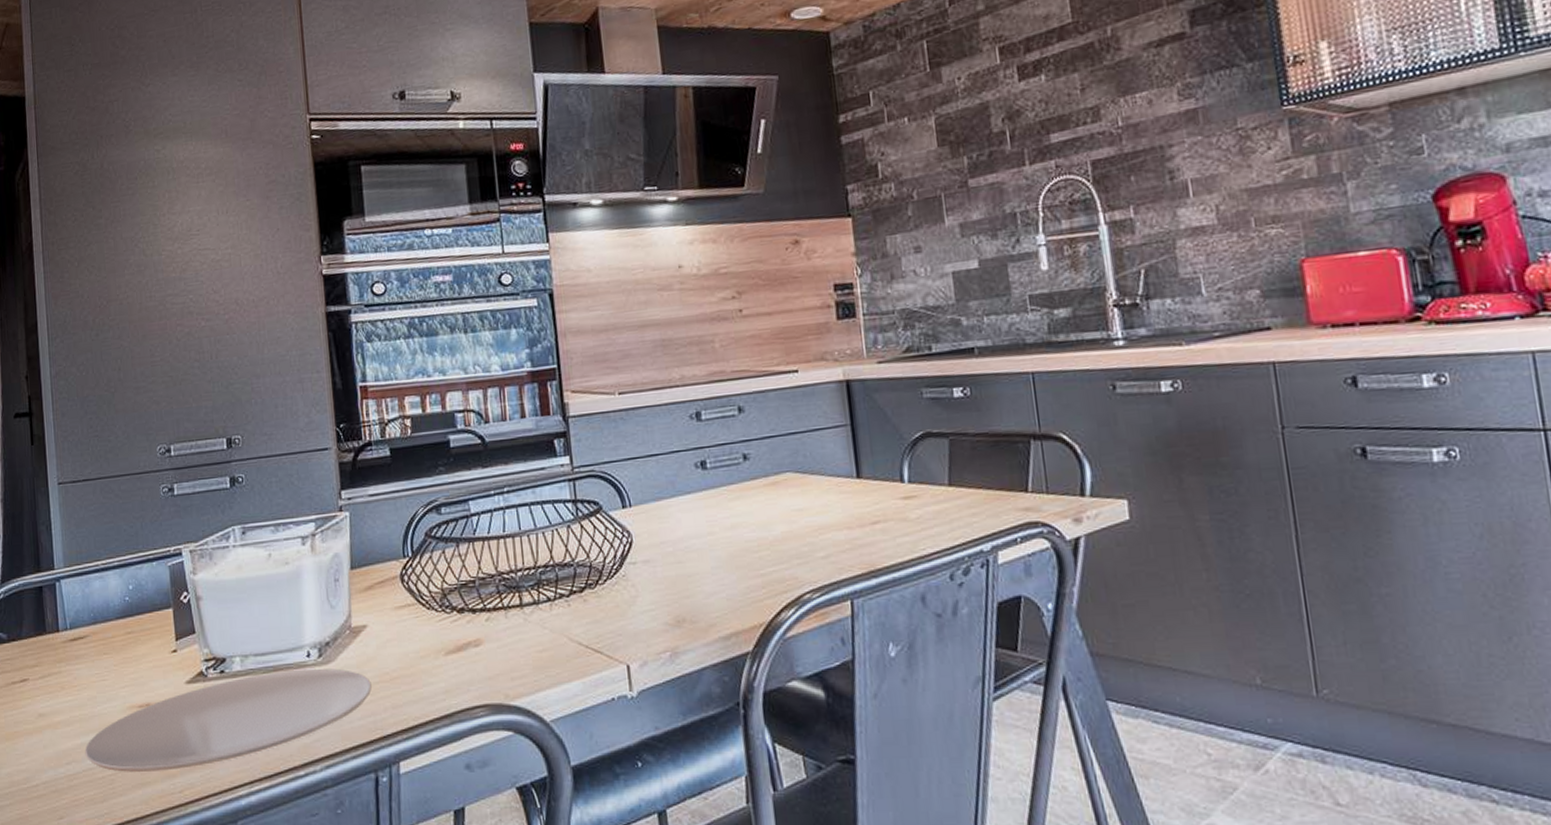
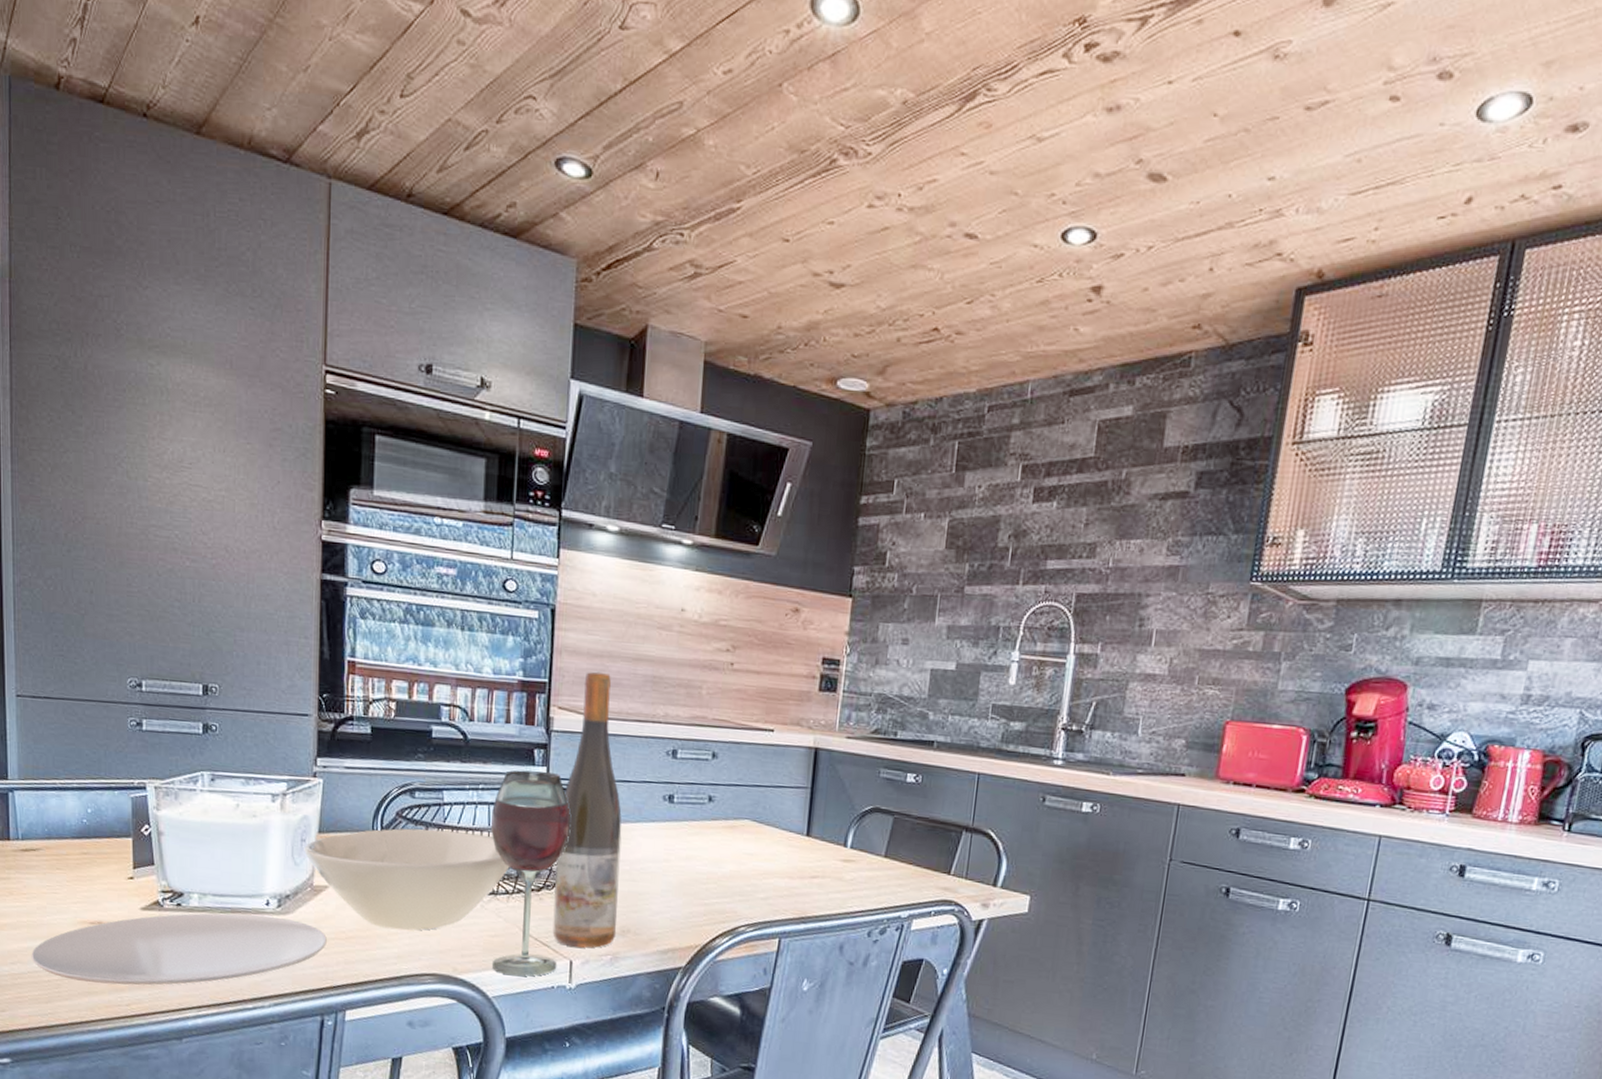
bowl: none [338,540,548,662] -> present [304,828,510,931]
wineglass: none [520,460,614,693] -> present [491,770,570,977]
wine bottle: none [591,346,672,649] -> present [552,671,622,948]

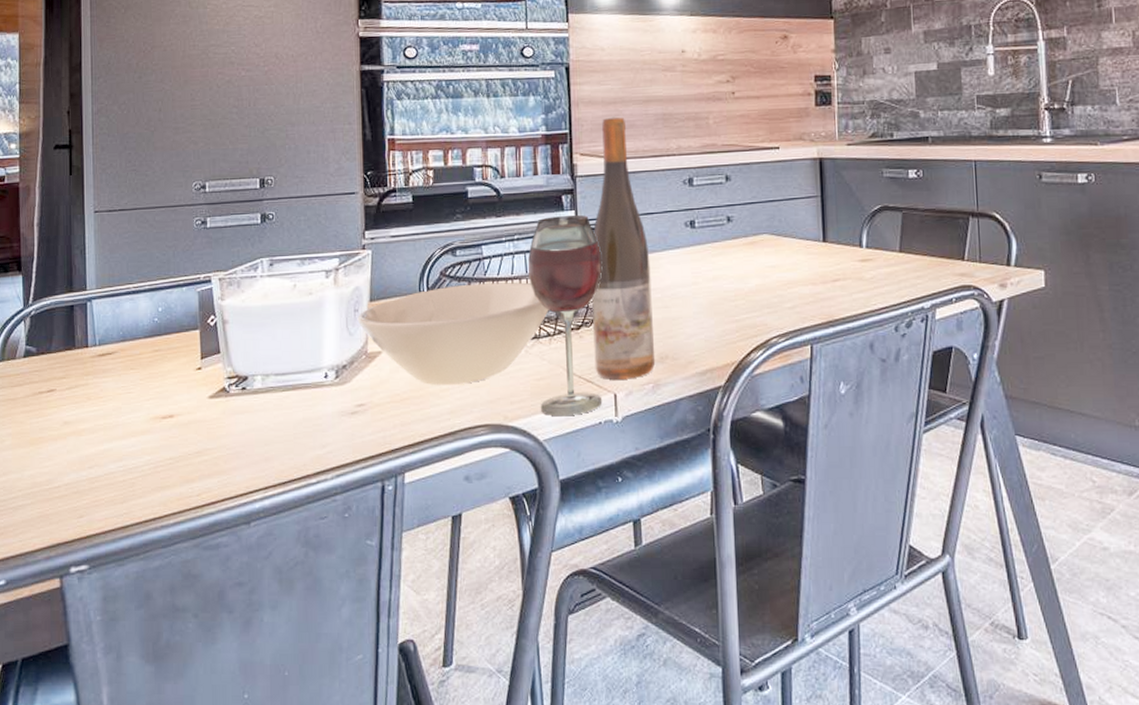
plate: present [31,913,327,986] -> none [107,388,383,476]

